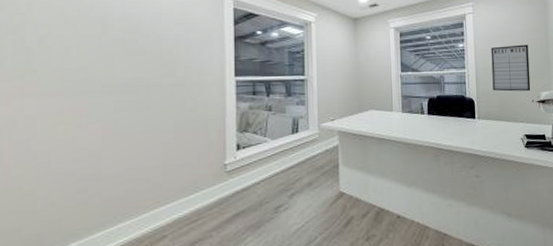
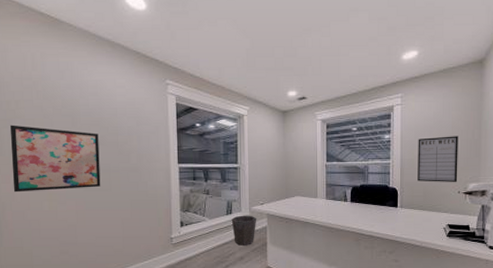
wall art: none [14,31,137,116] -> present [10,125,101,193]
waste bin: none [297,133,327,169] -> present [231,215,257,246]

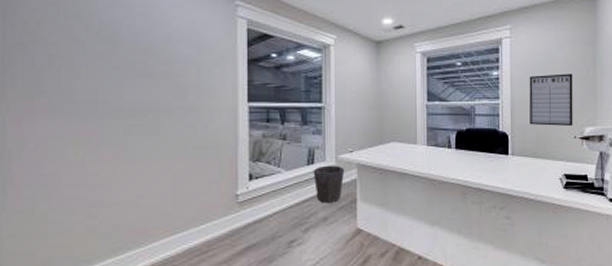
wall art: present [10,125,101,193] -> none [25,50,146,138]

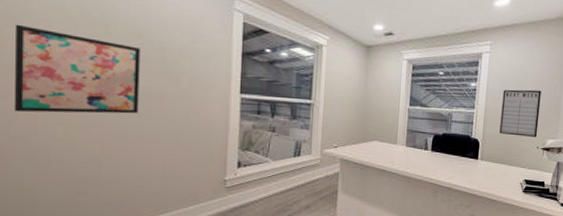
wall art: none [25,50,146,138] -> present [13,24,141,114]
waste bin: present [313,165,345,203] -> none [298,158,329,193]

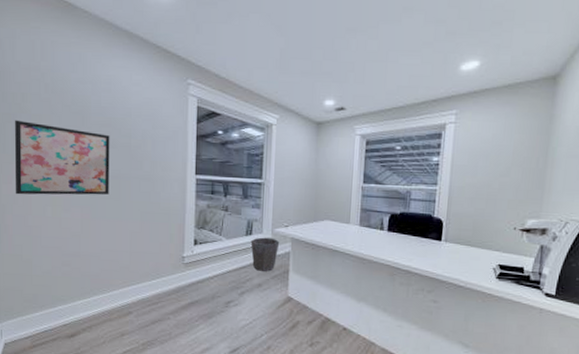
waste bin: none [298,158,329,193] -> present [250,237,280,272]
writing board: present [499,89,542,137] -> none [467,162,520,217]

